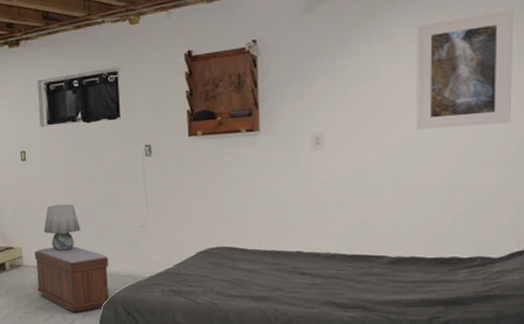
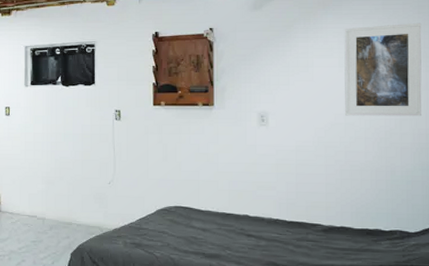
bench: present [34,246,111,313] -> none [11,195,79,259]
table lamp: present [43,204,81,251] -> none [21,157,55,200]

